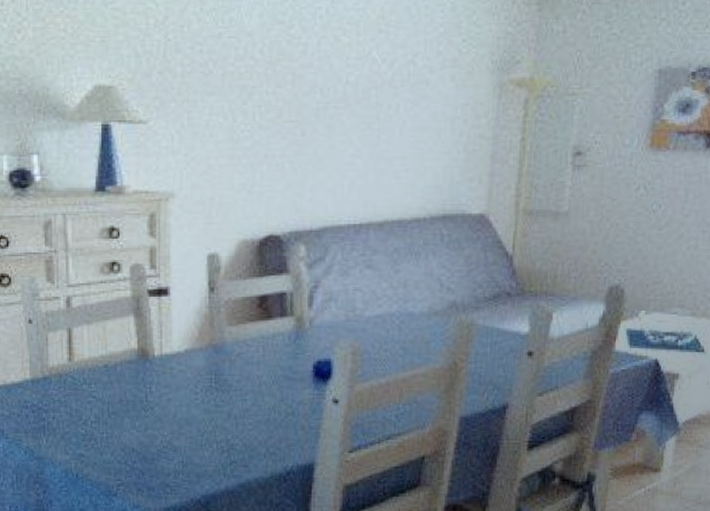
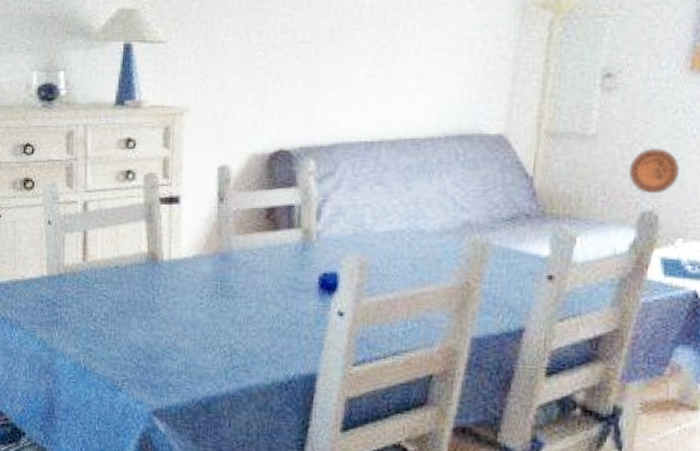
decorative plate: none [597,224,642,269] -> present [628,148,679,194]

